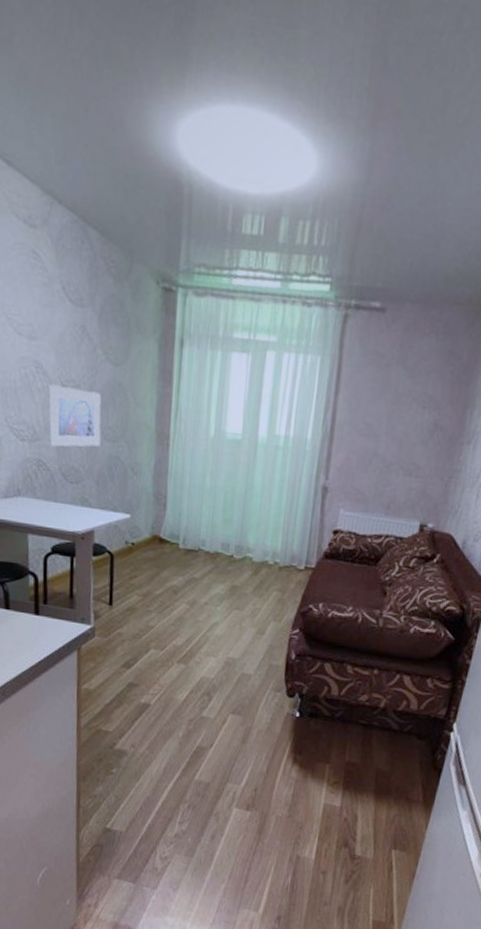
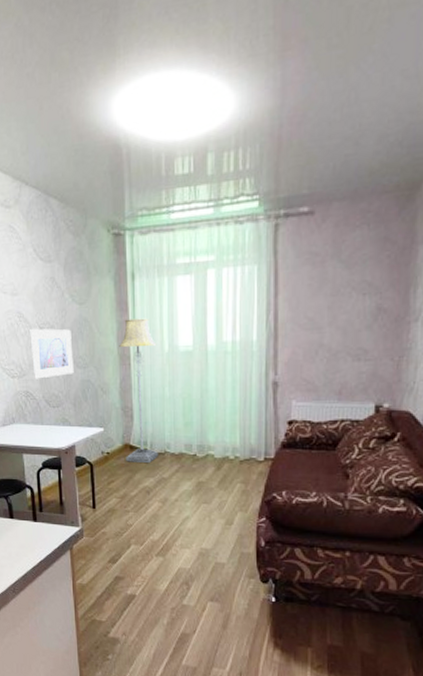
floor lamp: none [153,391,202,559] -> present [119,318,159,462]

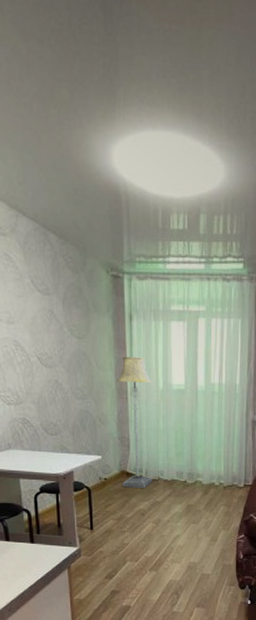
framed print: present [30,328,74,379] -> none [27,357,73,407]

